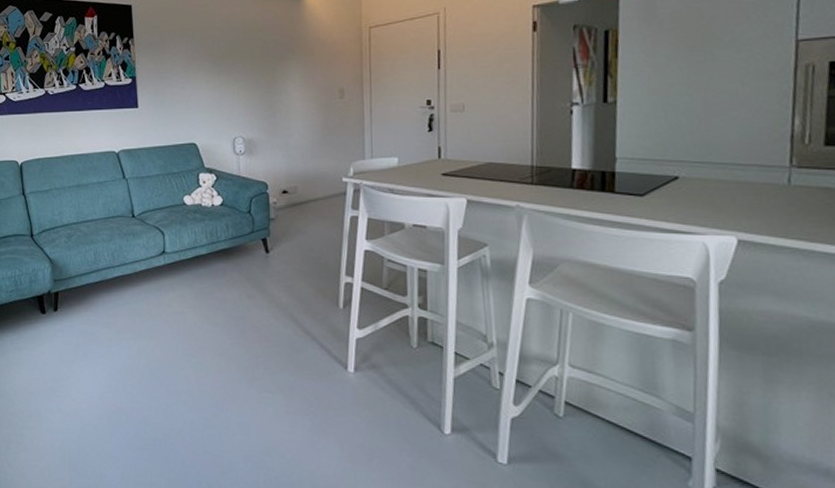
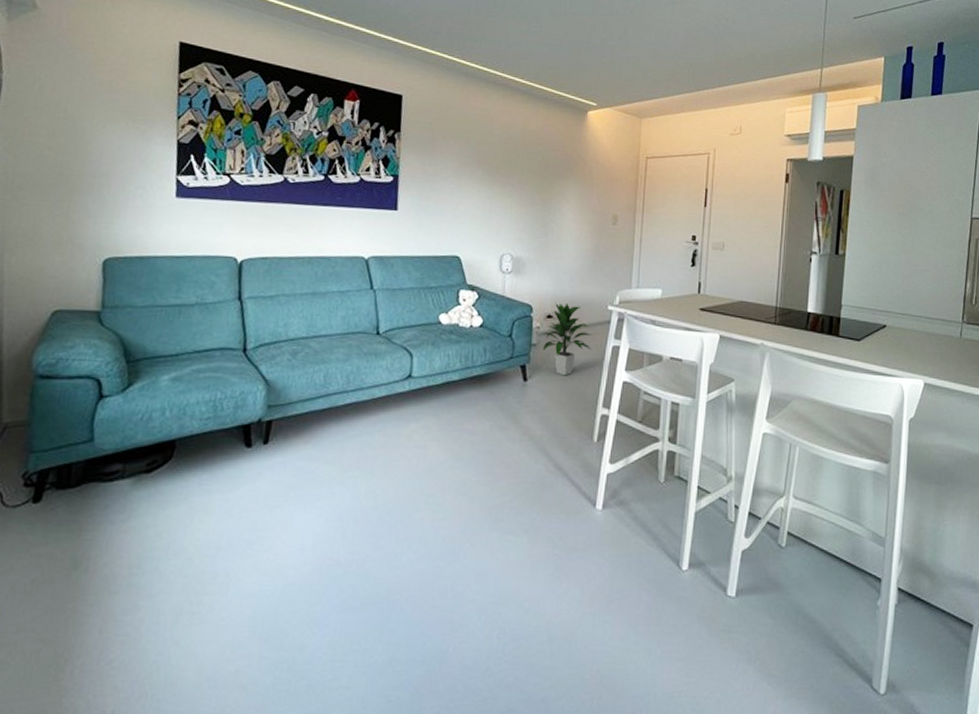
indoor plant: none [279,177,330,247] -> present [542,302,593,376]

